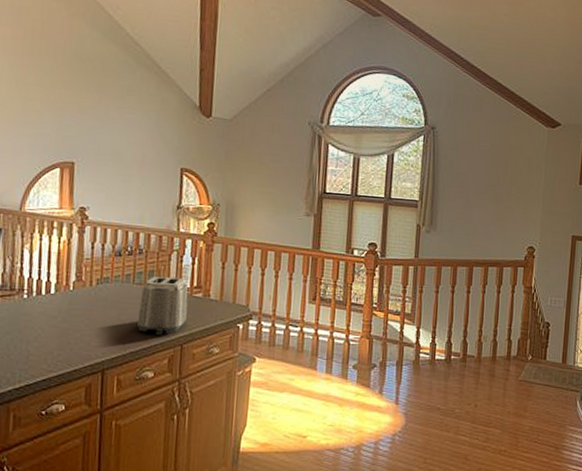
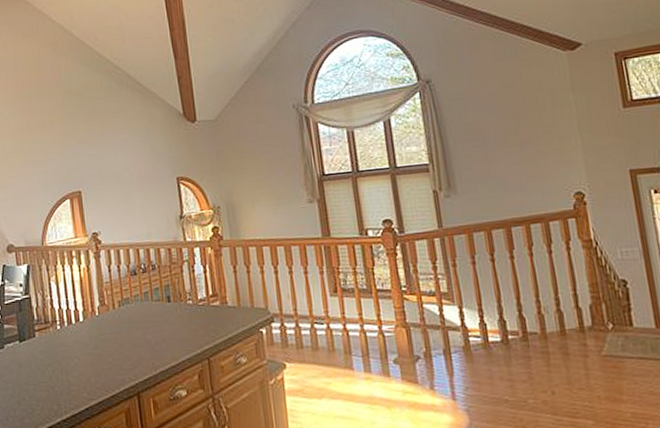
toaster: present [137,277,188,336] -> none [161,288,209,352]

